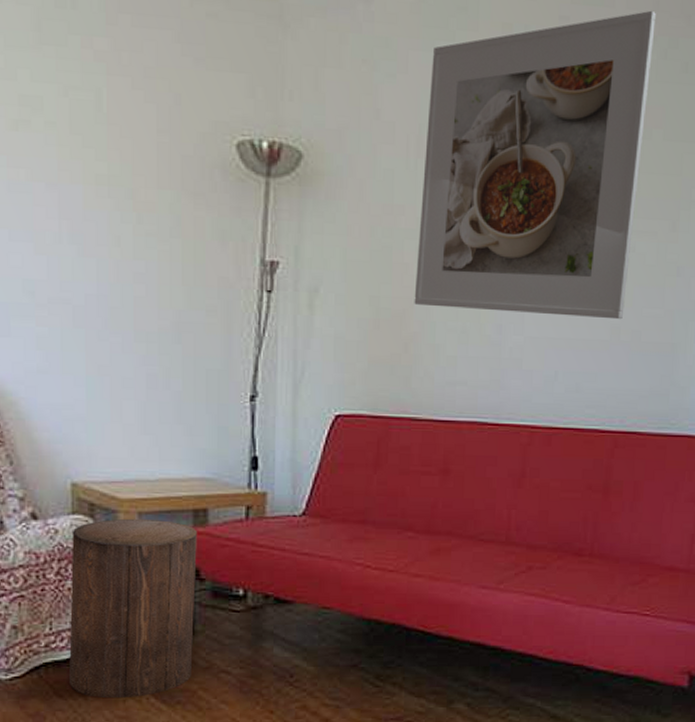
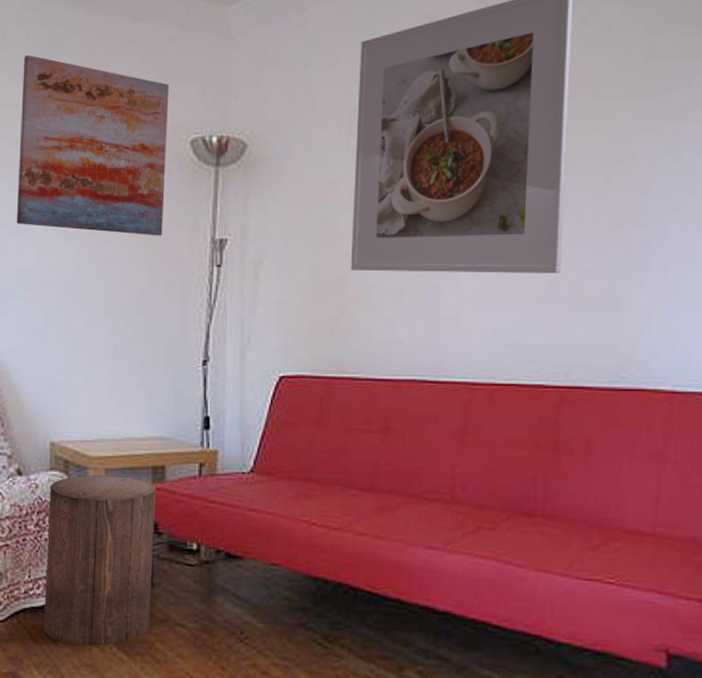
wall art: none [19,12,210,253] -> present [16,54,169,236]

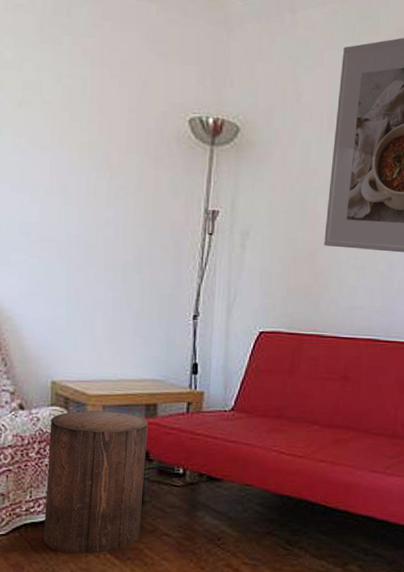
wall art: present [16,54,169,236] -> none [20,19,170,204]

